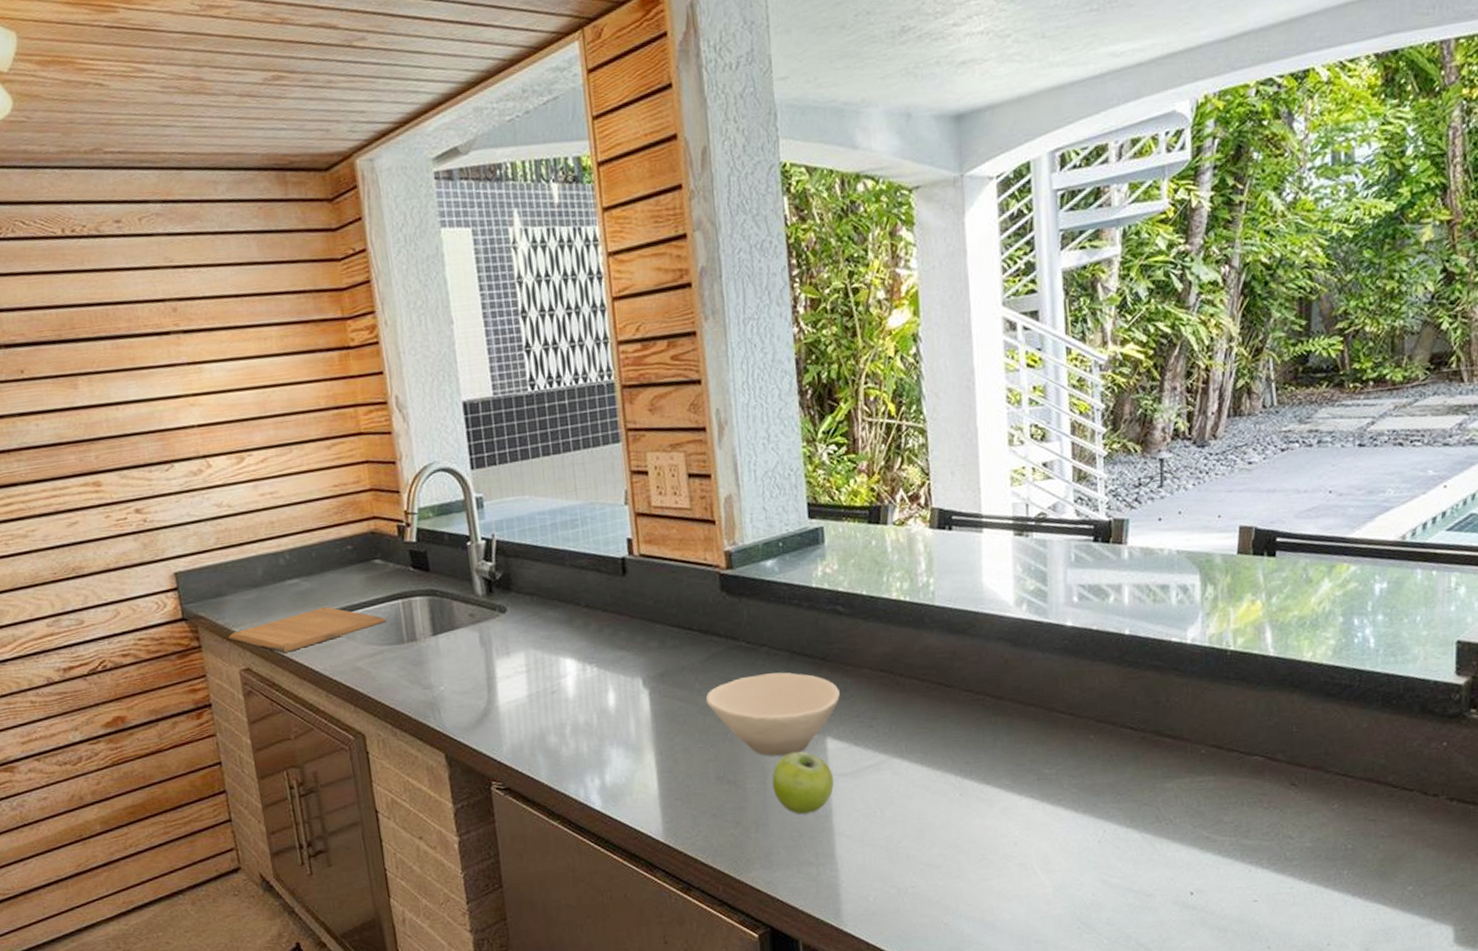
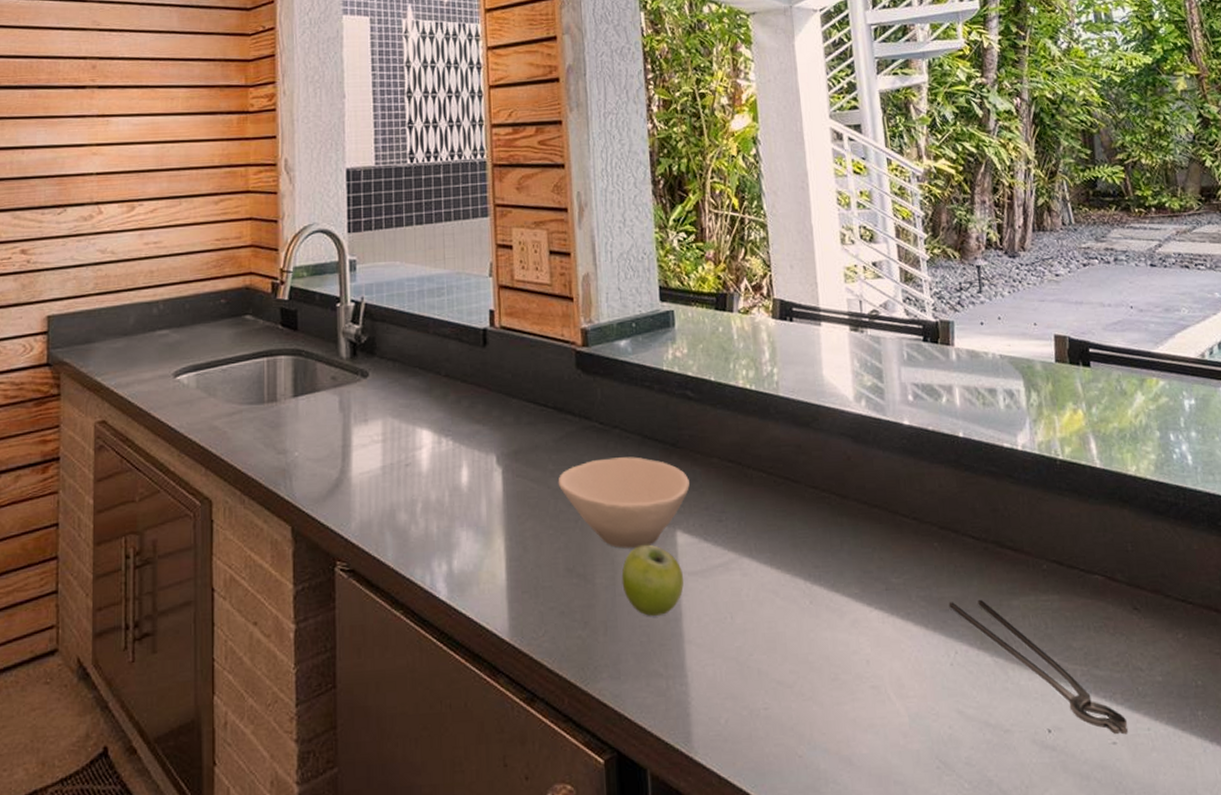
chopping board: present [228,606,387,654] -> none [90,360,250,408]
tongs: none [1100,784,1271,894] -> present [948,600,1128,735]

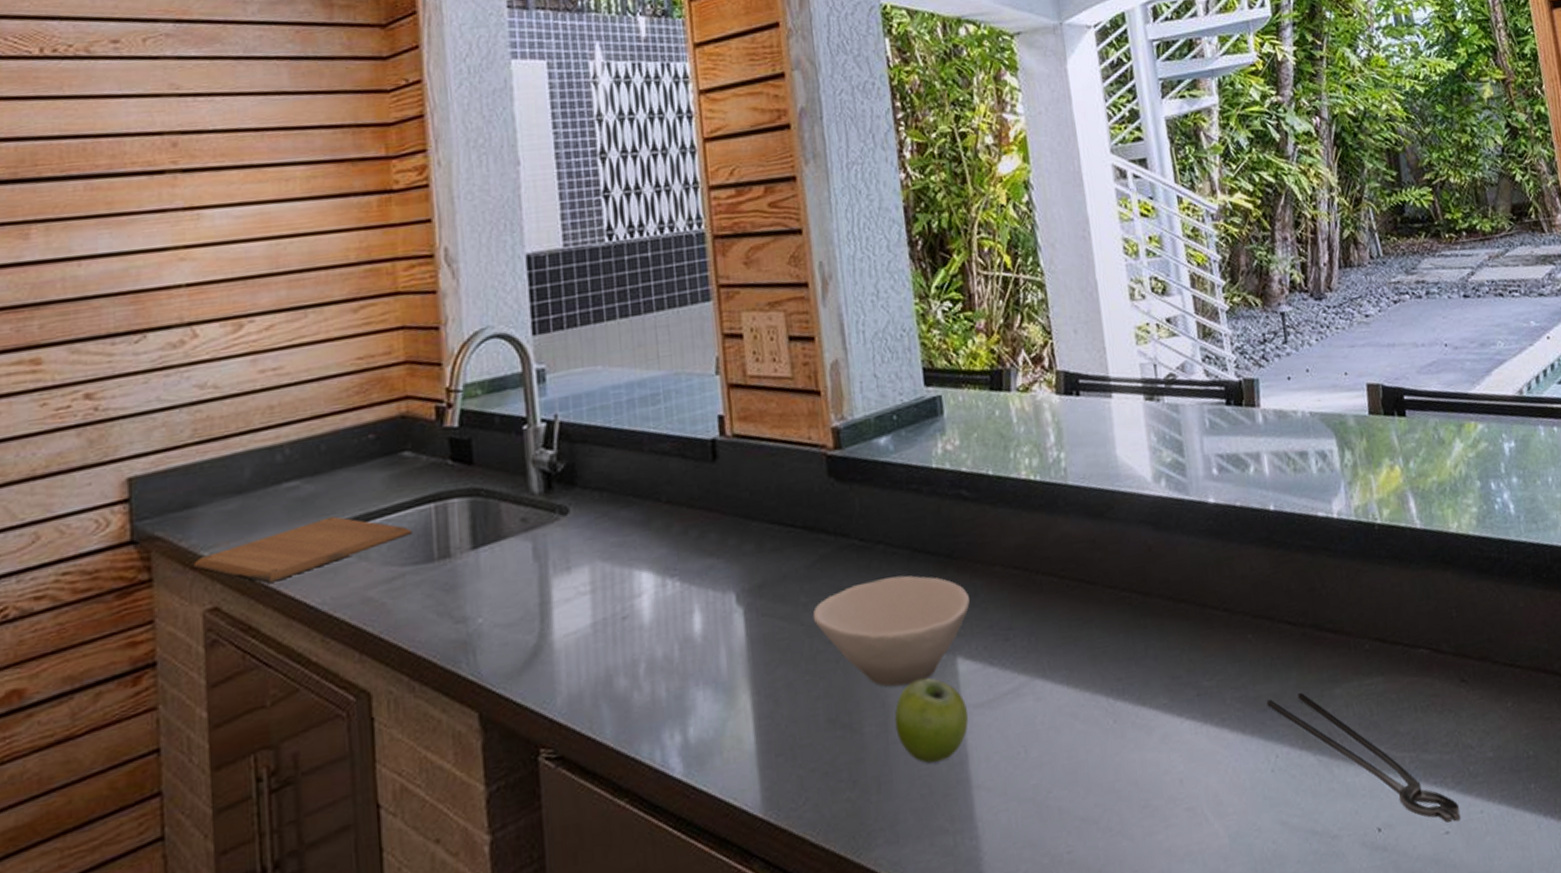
chopping board: none [90,360,250,408] -> present [193,516,414,585]

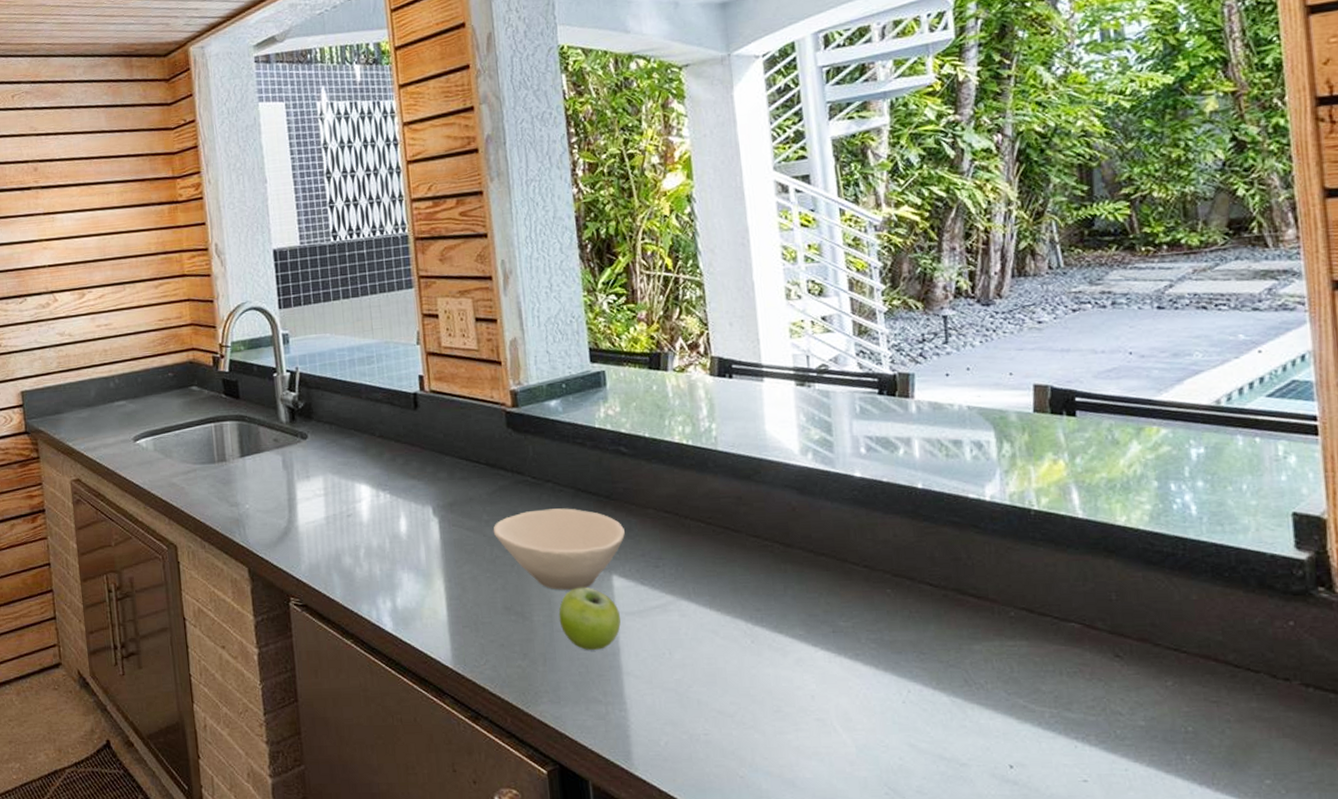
chopping board: present [193,516,414,585] -> none [63,427,201,468]
tongs: present [1266,693,1461,823] -> none [901,644,1102,774]

